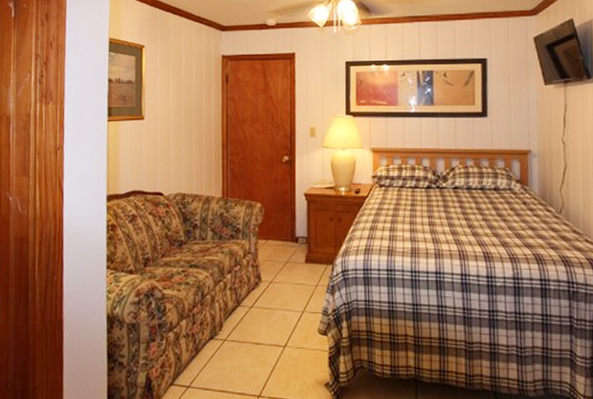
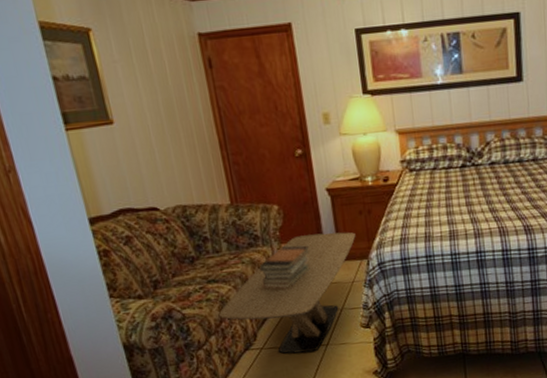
coffee table: none [193,234,325,352] -> present [218,232,356,354]
book stack: none [236,242,281,283] -> present [259,245,310,289]

